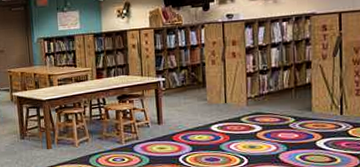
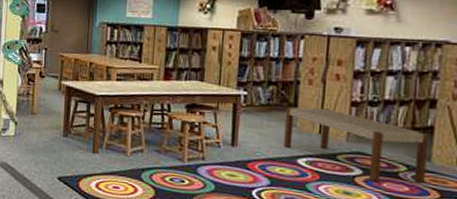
bench: none [197,81,310,135] -> present [283,107,429,183]

